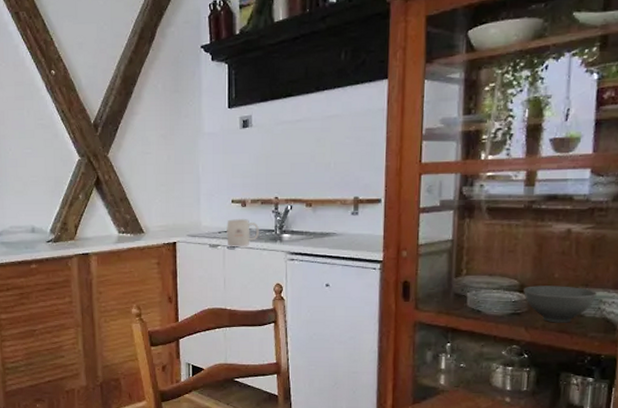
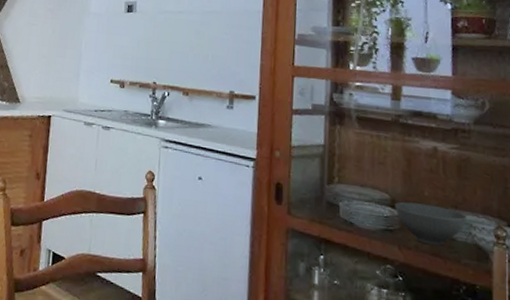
mug: present [227,219,260,246] -> none [102,99,136,128]

